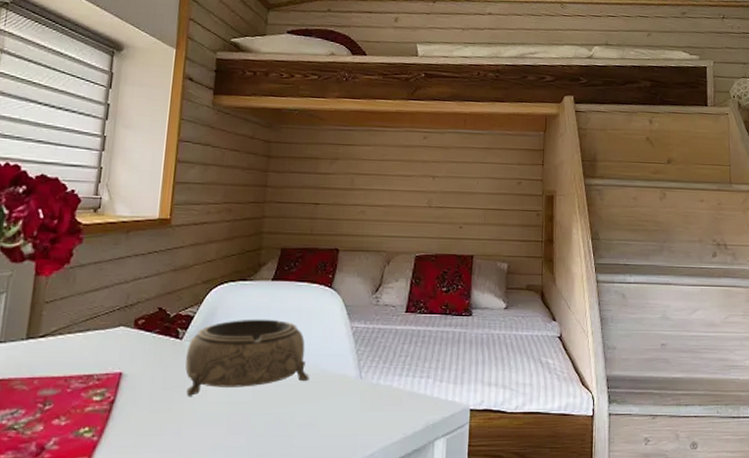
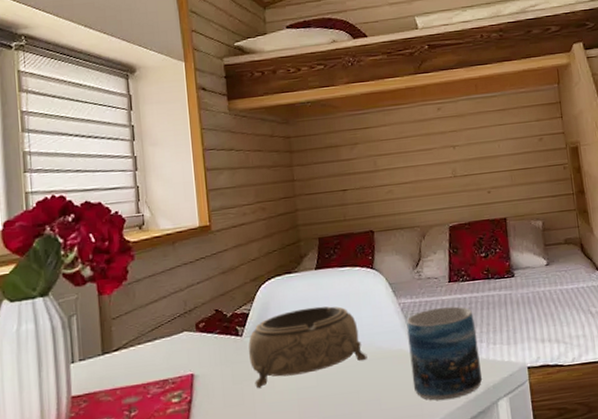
mug: none [351,338,425,433] -> present [406,306,482,401]

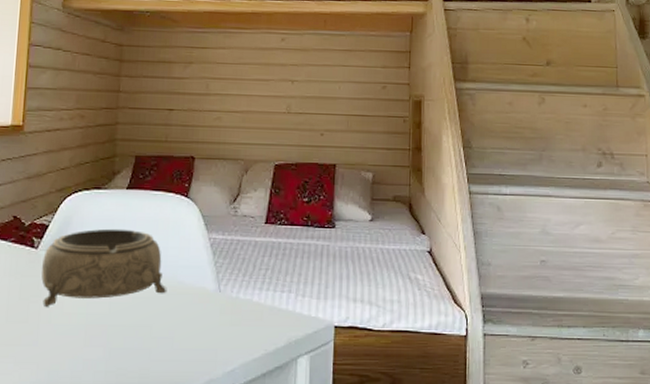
mug: present [406,306,482,401] -> none [211,249,286,349]

